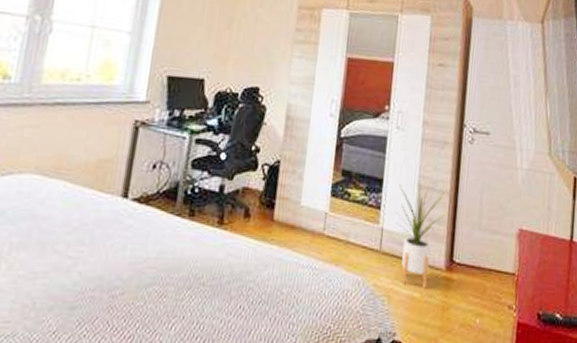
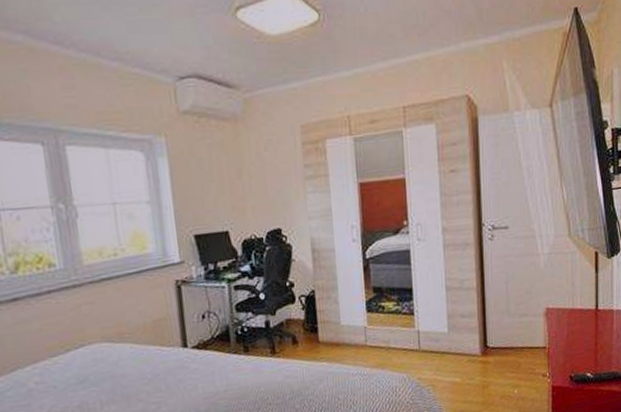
house plant: present [395,181,450,289] -> none [428,282,479,374]

